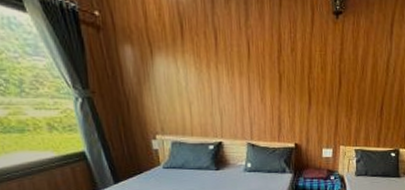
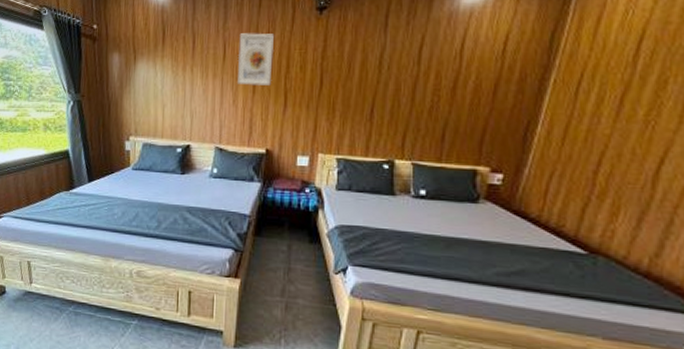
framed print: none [262,32,297,84] -> present [237,33,274,85]

